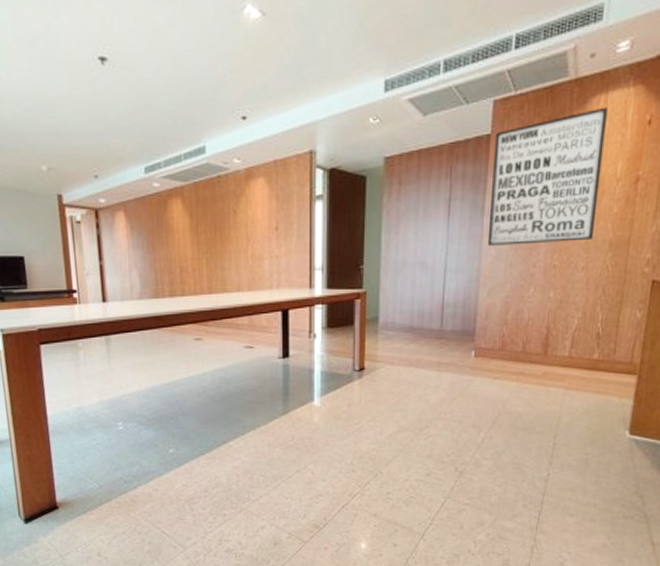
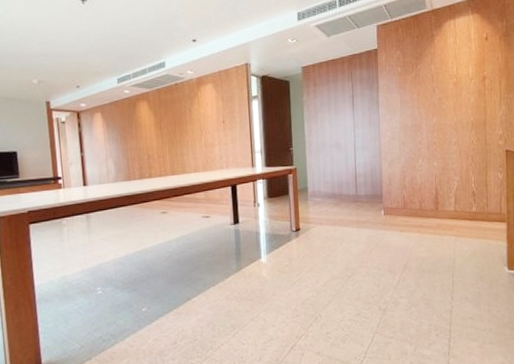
wall art: present [487,107,609,246] -> none [381,29,460,129]

